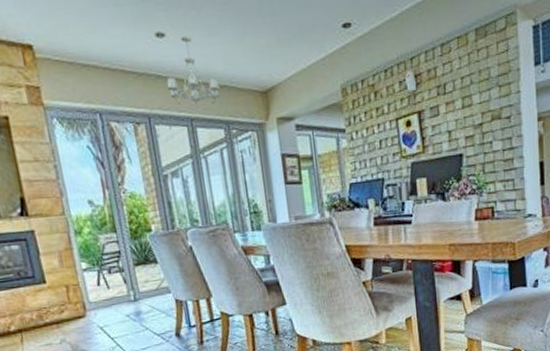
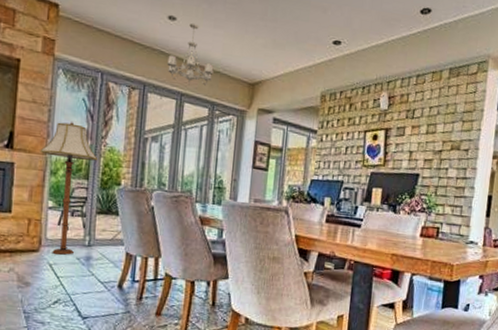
floor lamp: none [57,174,122,316] -> present [40,122,98,255]

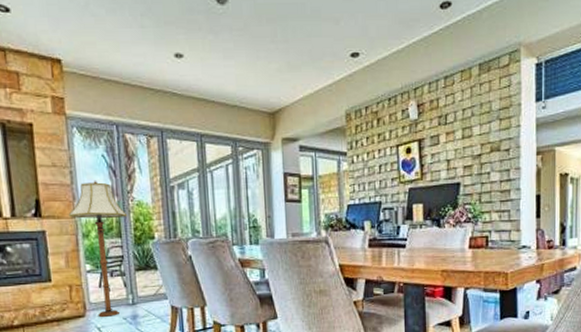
chandelier: present [167,22,214,86] -> none [181,57,230,124]

